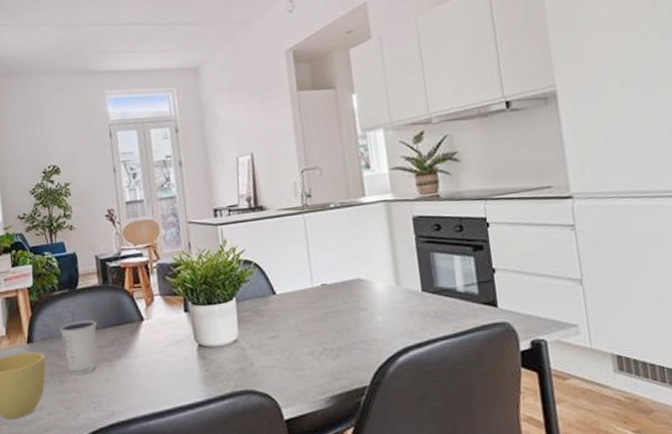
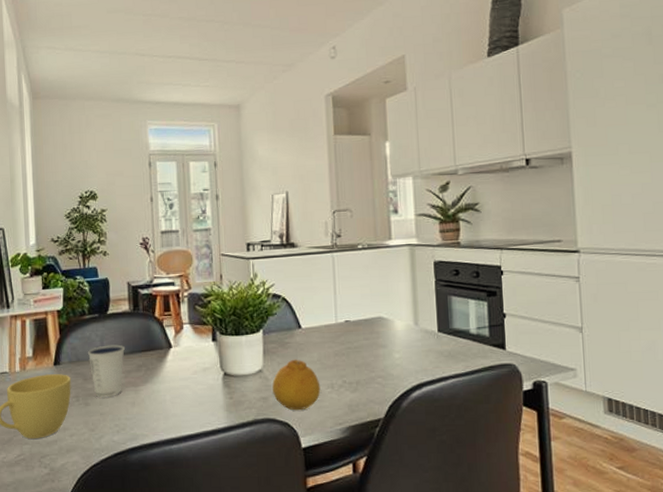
fruit: none [249,327,301,381] -> present [272,359,321,411]

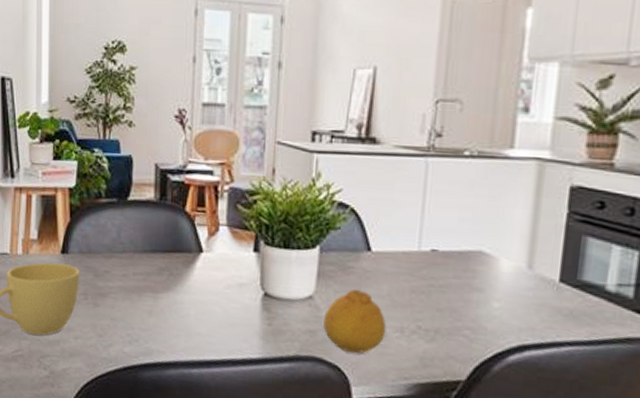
dixie cup: present [87,344,125,398] -> none [101,238,145,301]

